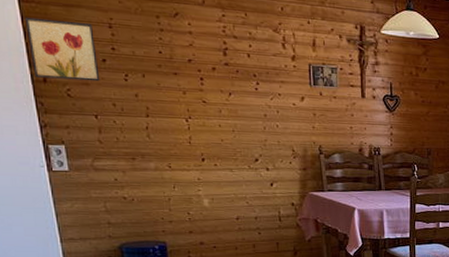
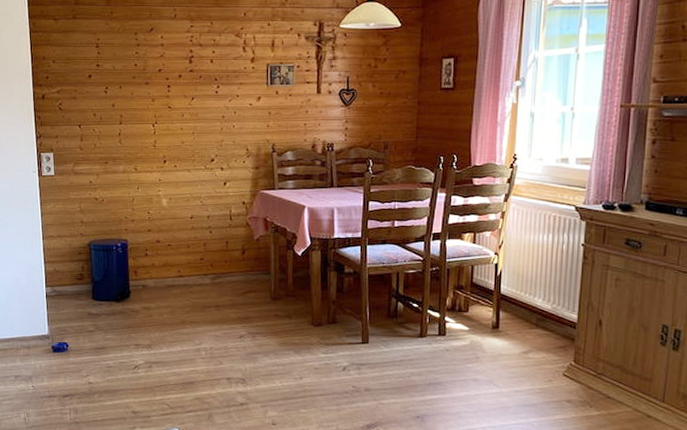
wall art: present [24,17,100,82] -> none [33,44,85,95]

